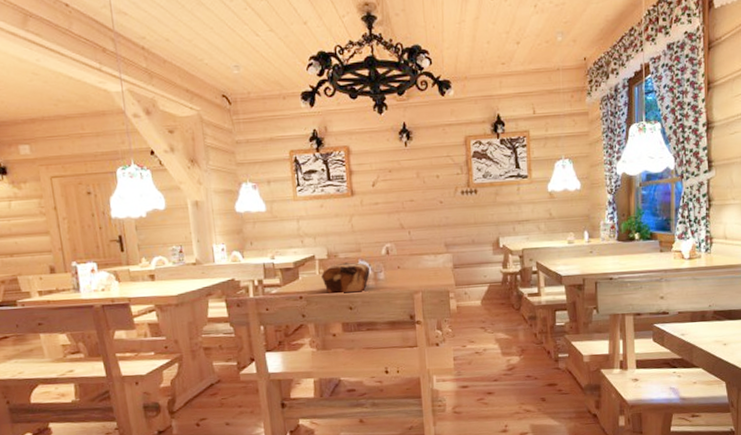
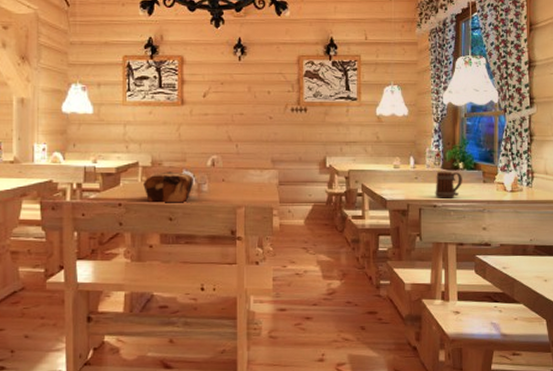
beer mug: none [611,243,638,271] -> present [435,171,462,198]

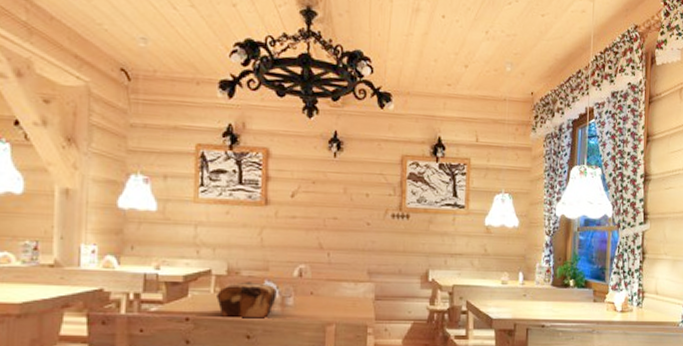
beer mug: present [435,171,462,198] -> none [543,288,572,318]

